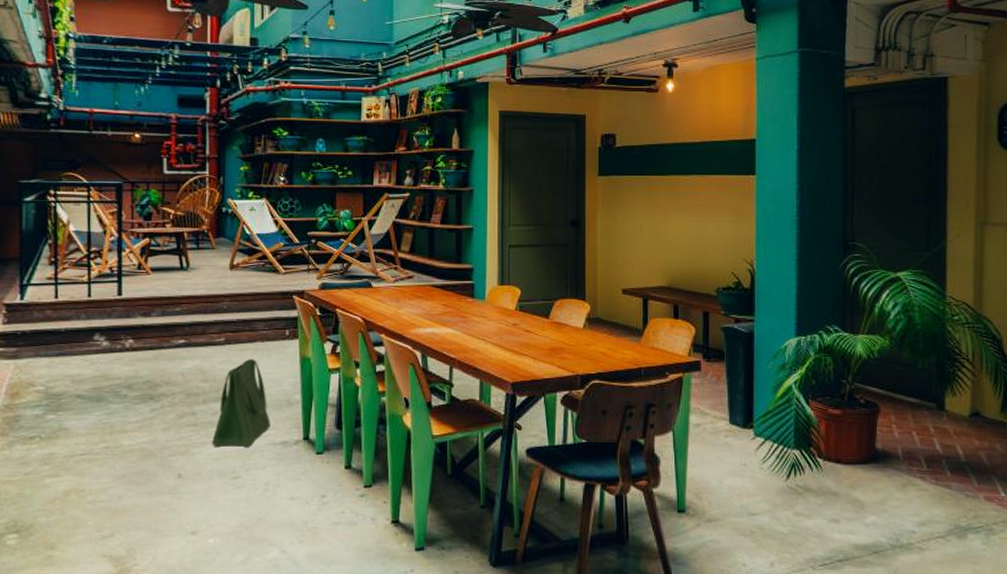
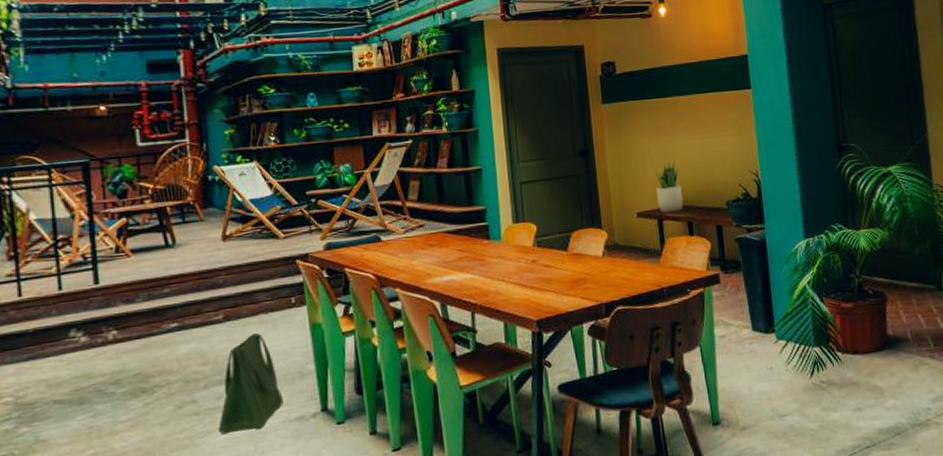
planter: none [645,241,671,292] -> present [654,161,684,213]

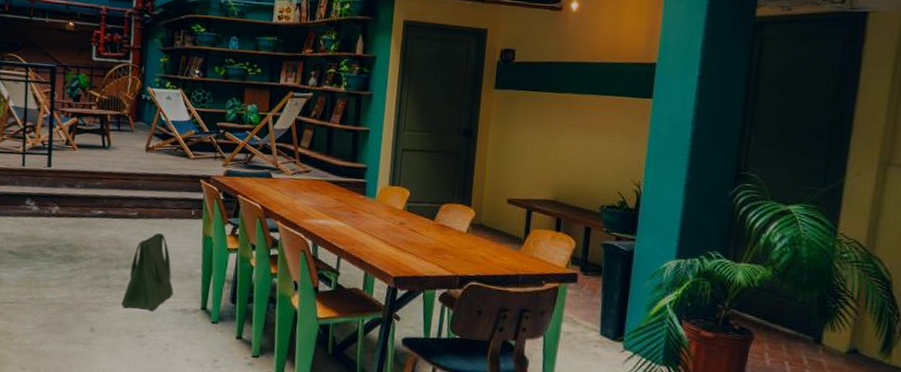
planter: present [654,161,684,213] -> none [530,156,559,206]

